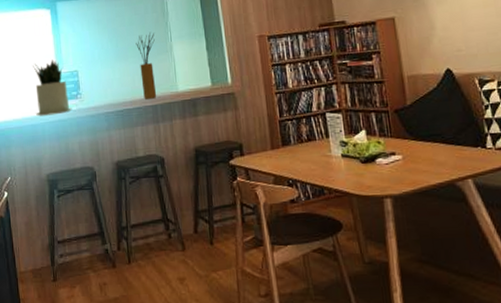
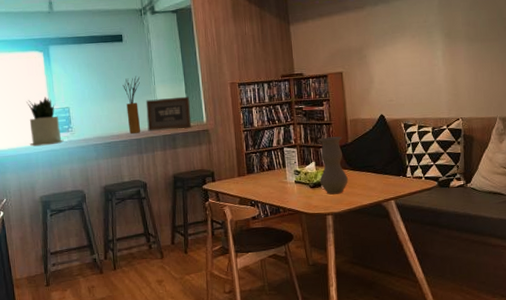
picture frame: none [161,53,215,96] -> present [145,96,192,131]
vase: none [368,97,410,172] -> present [318,136,348,195]

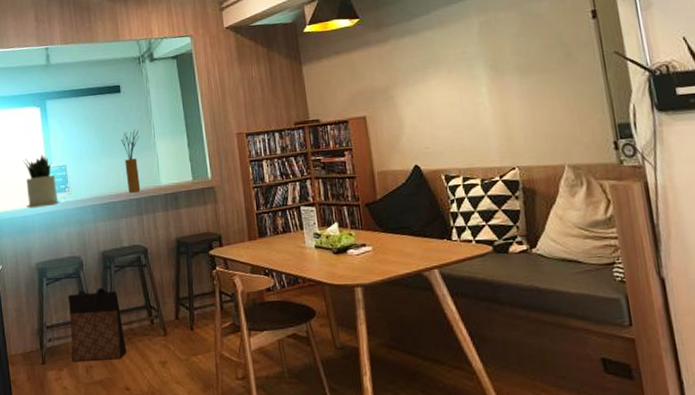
bag: none [71,218,127,284] -> present [68,287,127,362]
picture frame: present [145,96,192,131] -> none [145,149,196,190]
vase: present [318,136,348,195] -> none [340,192,379,262]

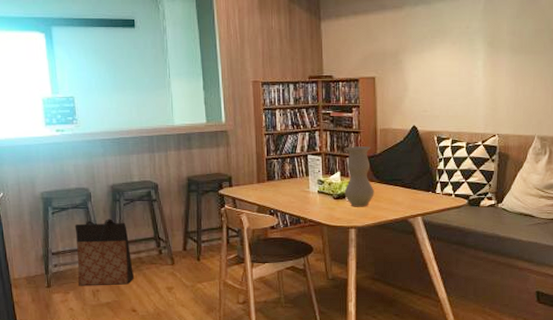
planter: present [23,154,61,209] -> none [26,84,68,138]
vase: present [121,129,141,194] -> none [134,66,153,131]
vase: none [340,192,379,262] -> present [344,146,374,207]

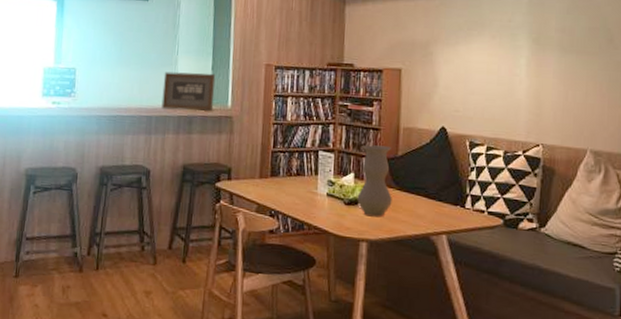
bag: present [74,219,135,286] -> none [49,204,111,283]
picture frame: none [159,93,209,129] -> present [161,71,216,112]

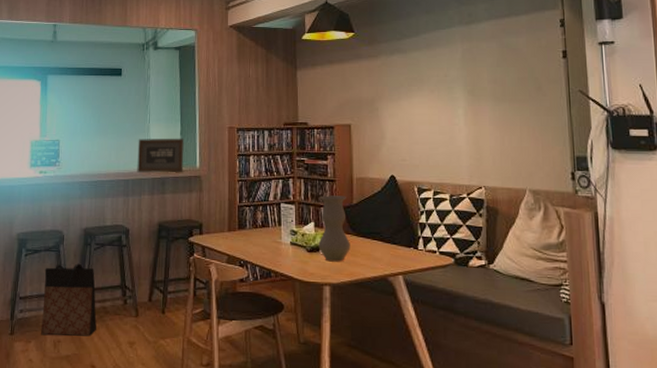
bag: none [49,204,111,283] -> present [41,263,97,336]

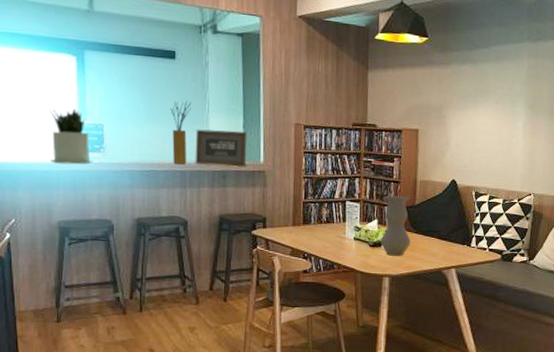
planter: none [15,127,50,179] -> present [50,108,93,165]
bag: present [41,263,97,336] -> none [92,253,155,323]
vase: none [116,112,134,175] -> present [170,100,191,166]

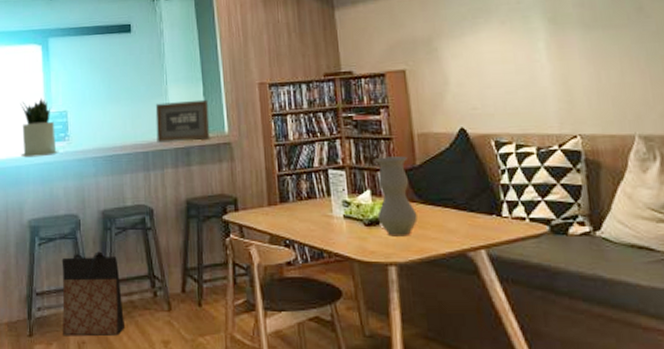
bag: none [92,253,155,323] -> present [61,251,126,336]
vase: present [170,100,191,166] -> none [129,73,149,146]

